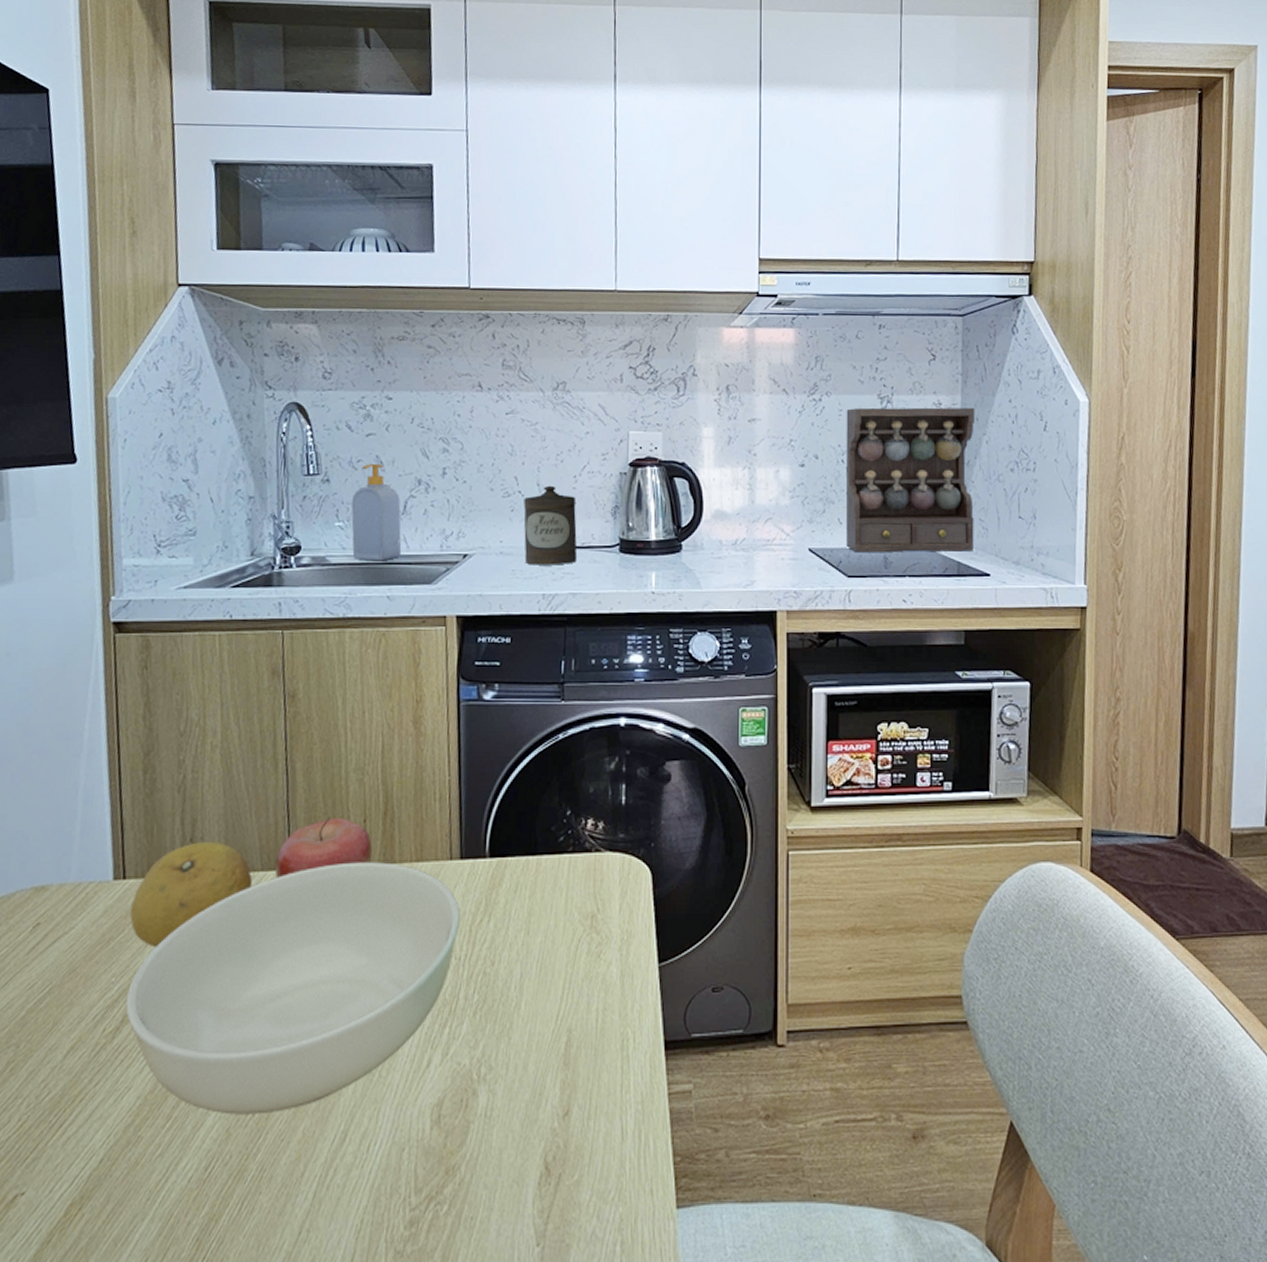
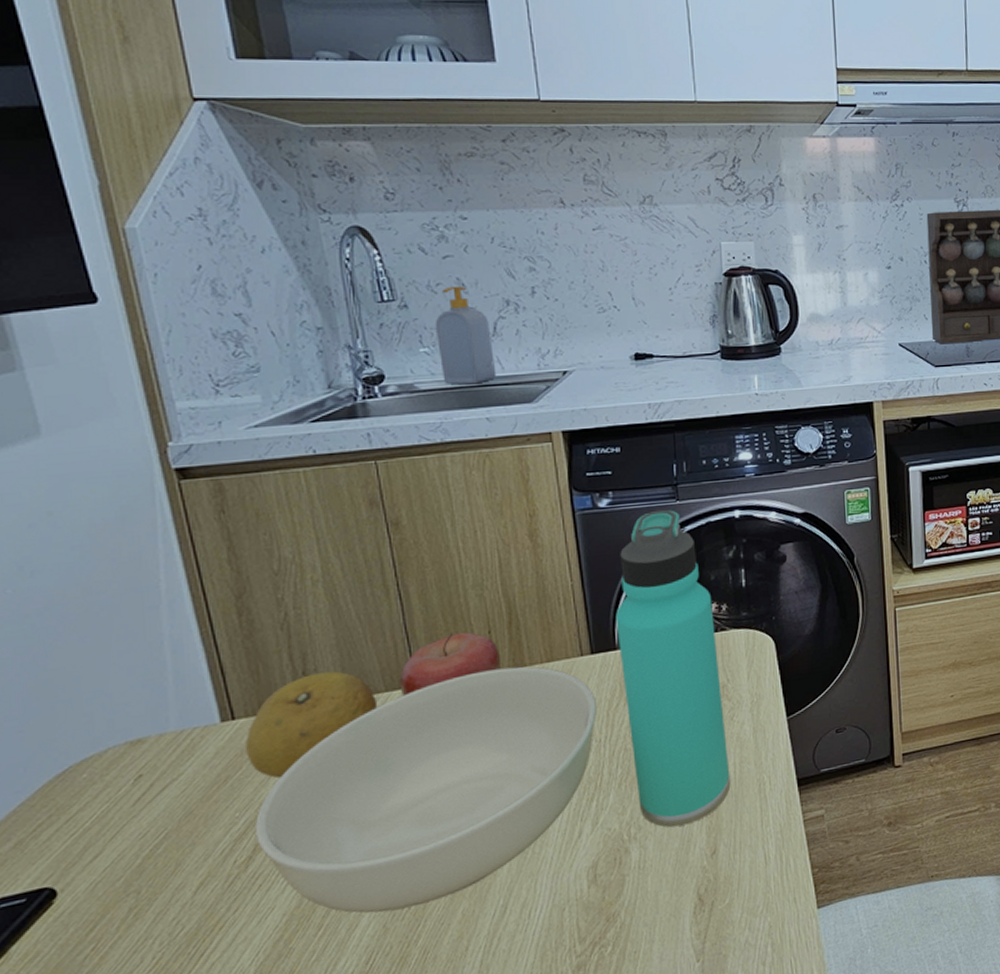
thermos bottle: none [488,708,592,1074] -> present [616,509,731,828]
canister: present [524,485,578,566] -> none [620,298,680,377]

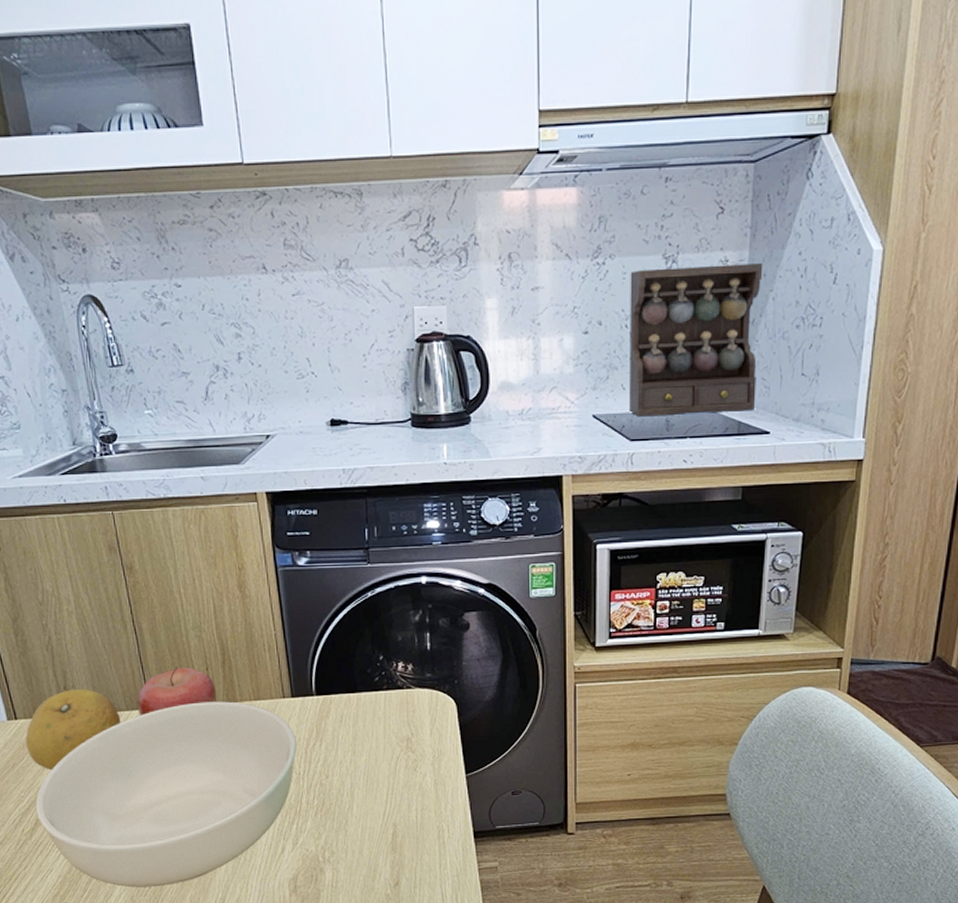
soap bottle: present [435,286,497,385] -> none [156,351,209,445]
thermos bottle: present [616,509,731,828] -> none [313,571,413,857]

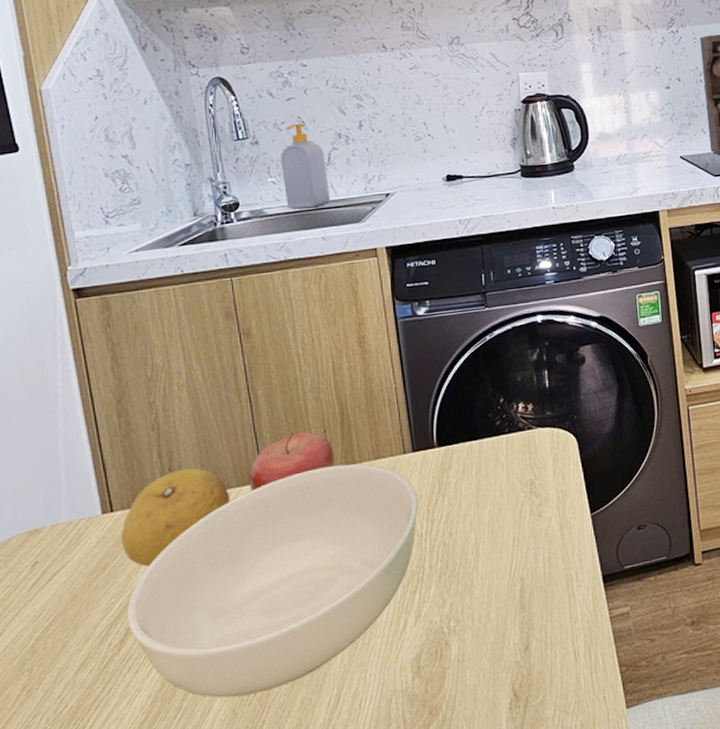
soap bottle: none [156,351,209,445] -> present [280,123,331,209]

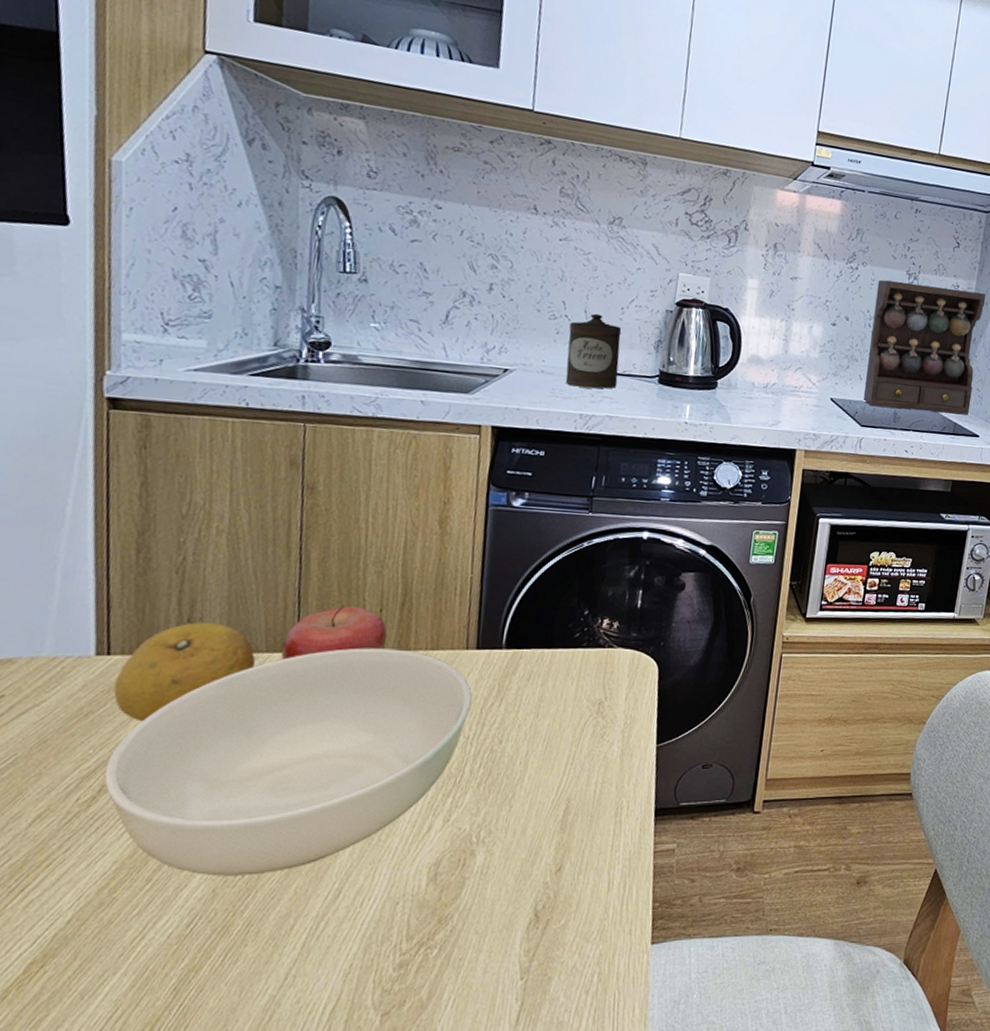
soap bottle: present [280,123,331,209] -> none [387,269,443,367]
canister: none [434,126,486,196] -> present [565,313,622,389]

